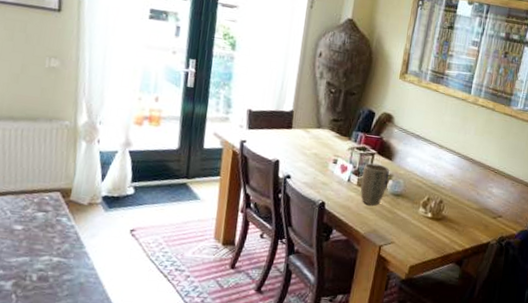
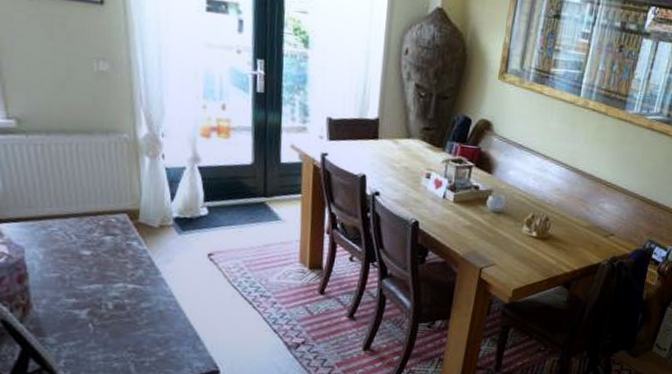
plant pot: present [360,163,389,206] -> none [457,177,489,225]

